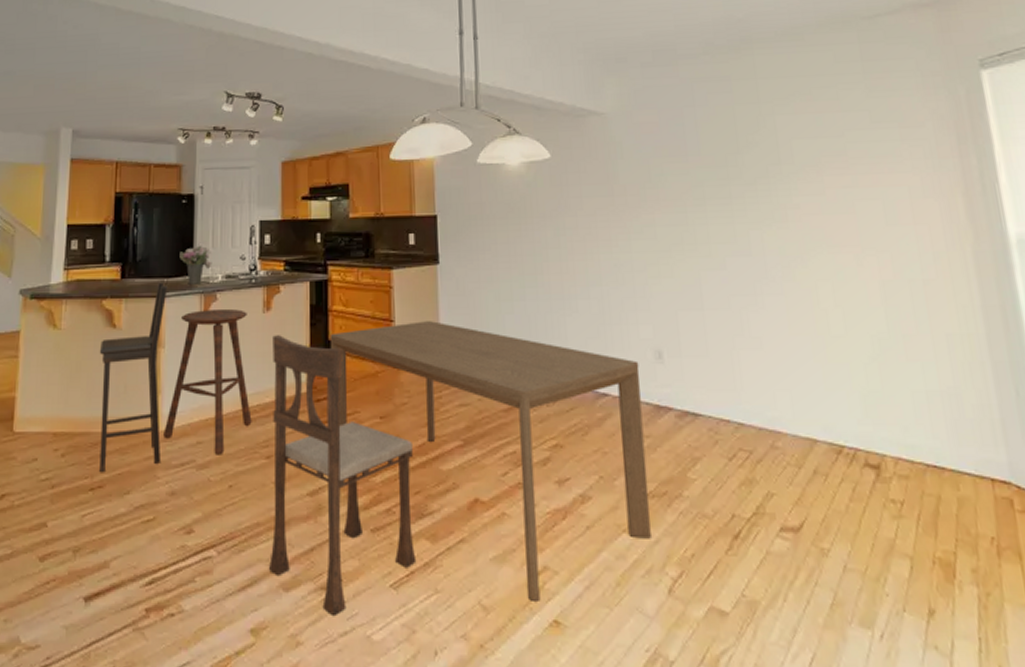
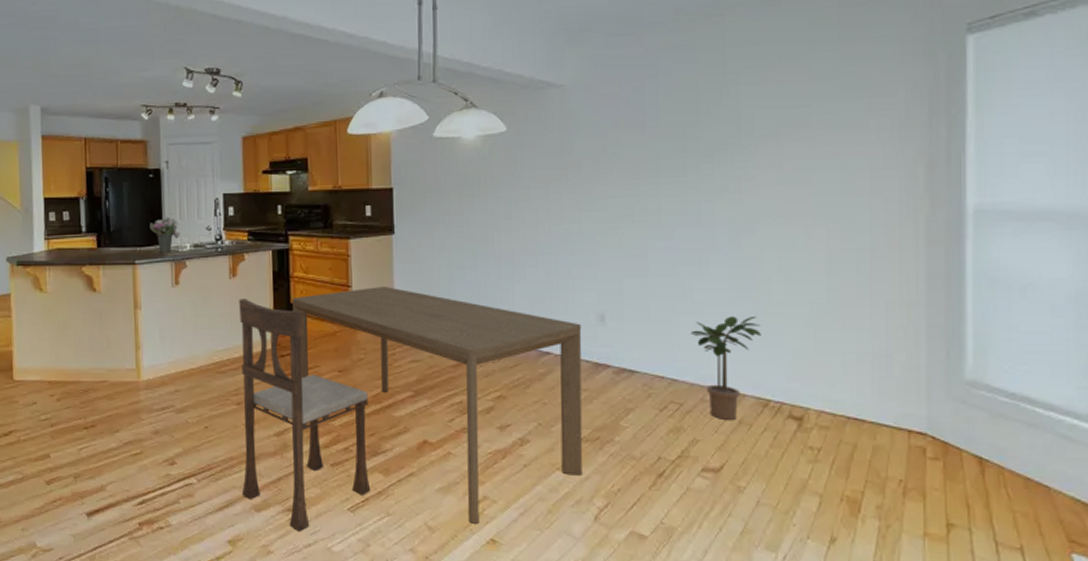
bar stool: present [99,282,168,473] -> none [82,251,143,415]
bar stool: present [163,308,252,455] -> none [145,274,223,402]
potted plant: none [752,351,826,471] -> present [690,315,761,421]

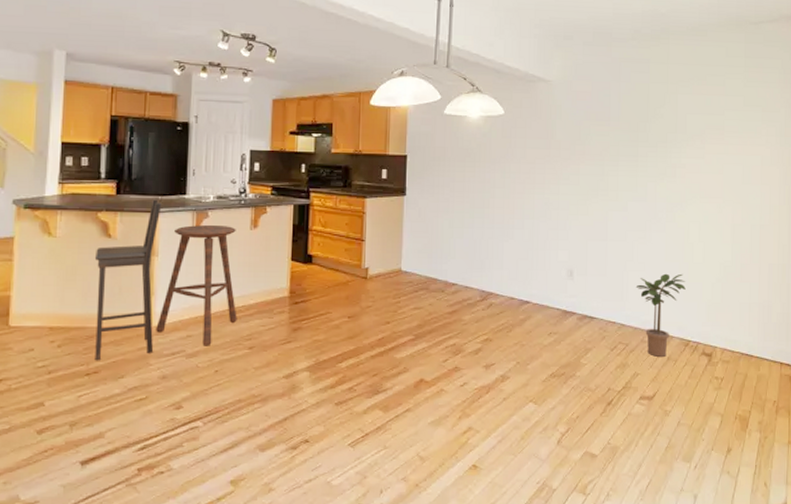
bar stool: none [82,251,143,415] -> present [94,199,162,361]
bar stool: none [145,274,223,402] -> present [156,224,237,346]
flower bouquet: present [150,217,181,253] -> none [174,168,205,203]
dining chair: present [239,299,371,532] -> none [248,249,374,469]
dining table: present [292,287,583,524] -> none [309,242,555,452]

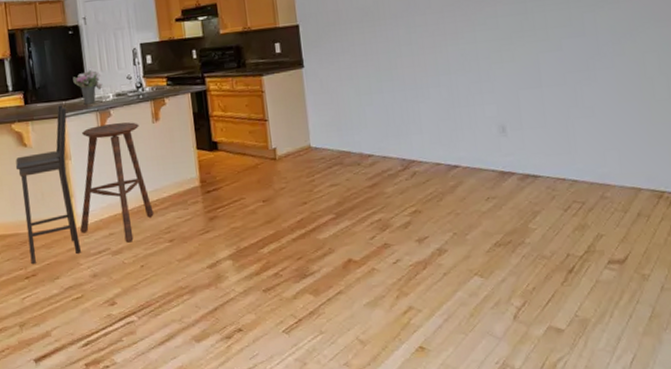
flower bouquet: none [174,168,205,203] -> present [73,70,103,105]
potted plant: present [635,273,686,358] -> none [585,114,650,215]

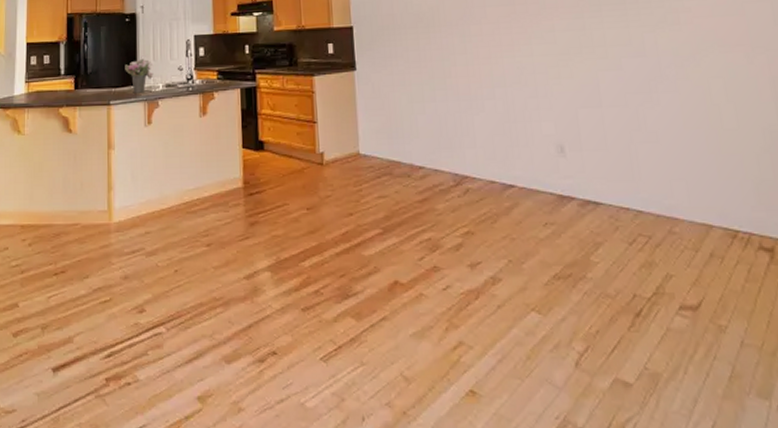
bar stool: present [15,104,81,265] -> none [58,92,115,260]
bar stool: present [80,122,154,243] -> none [116,114,193,244]

